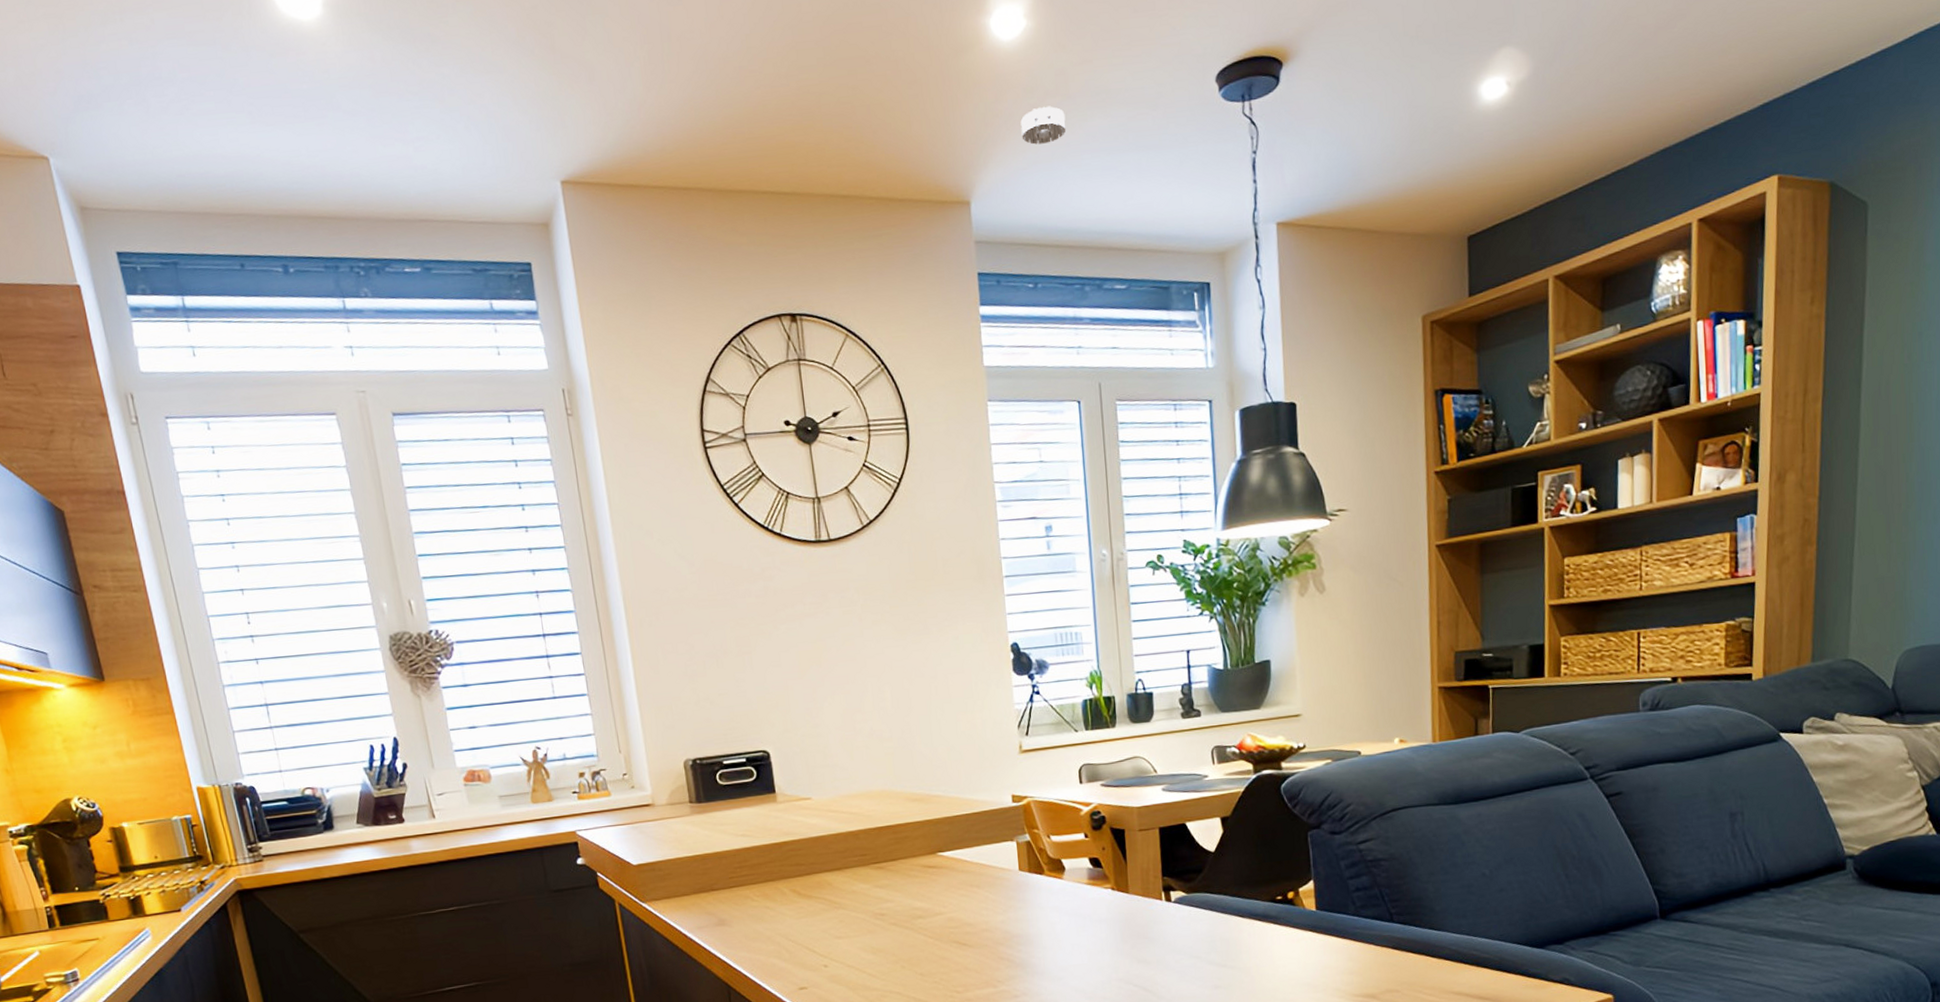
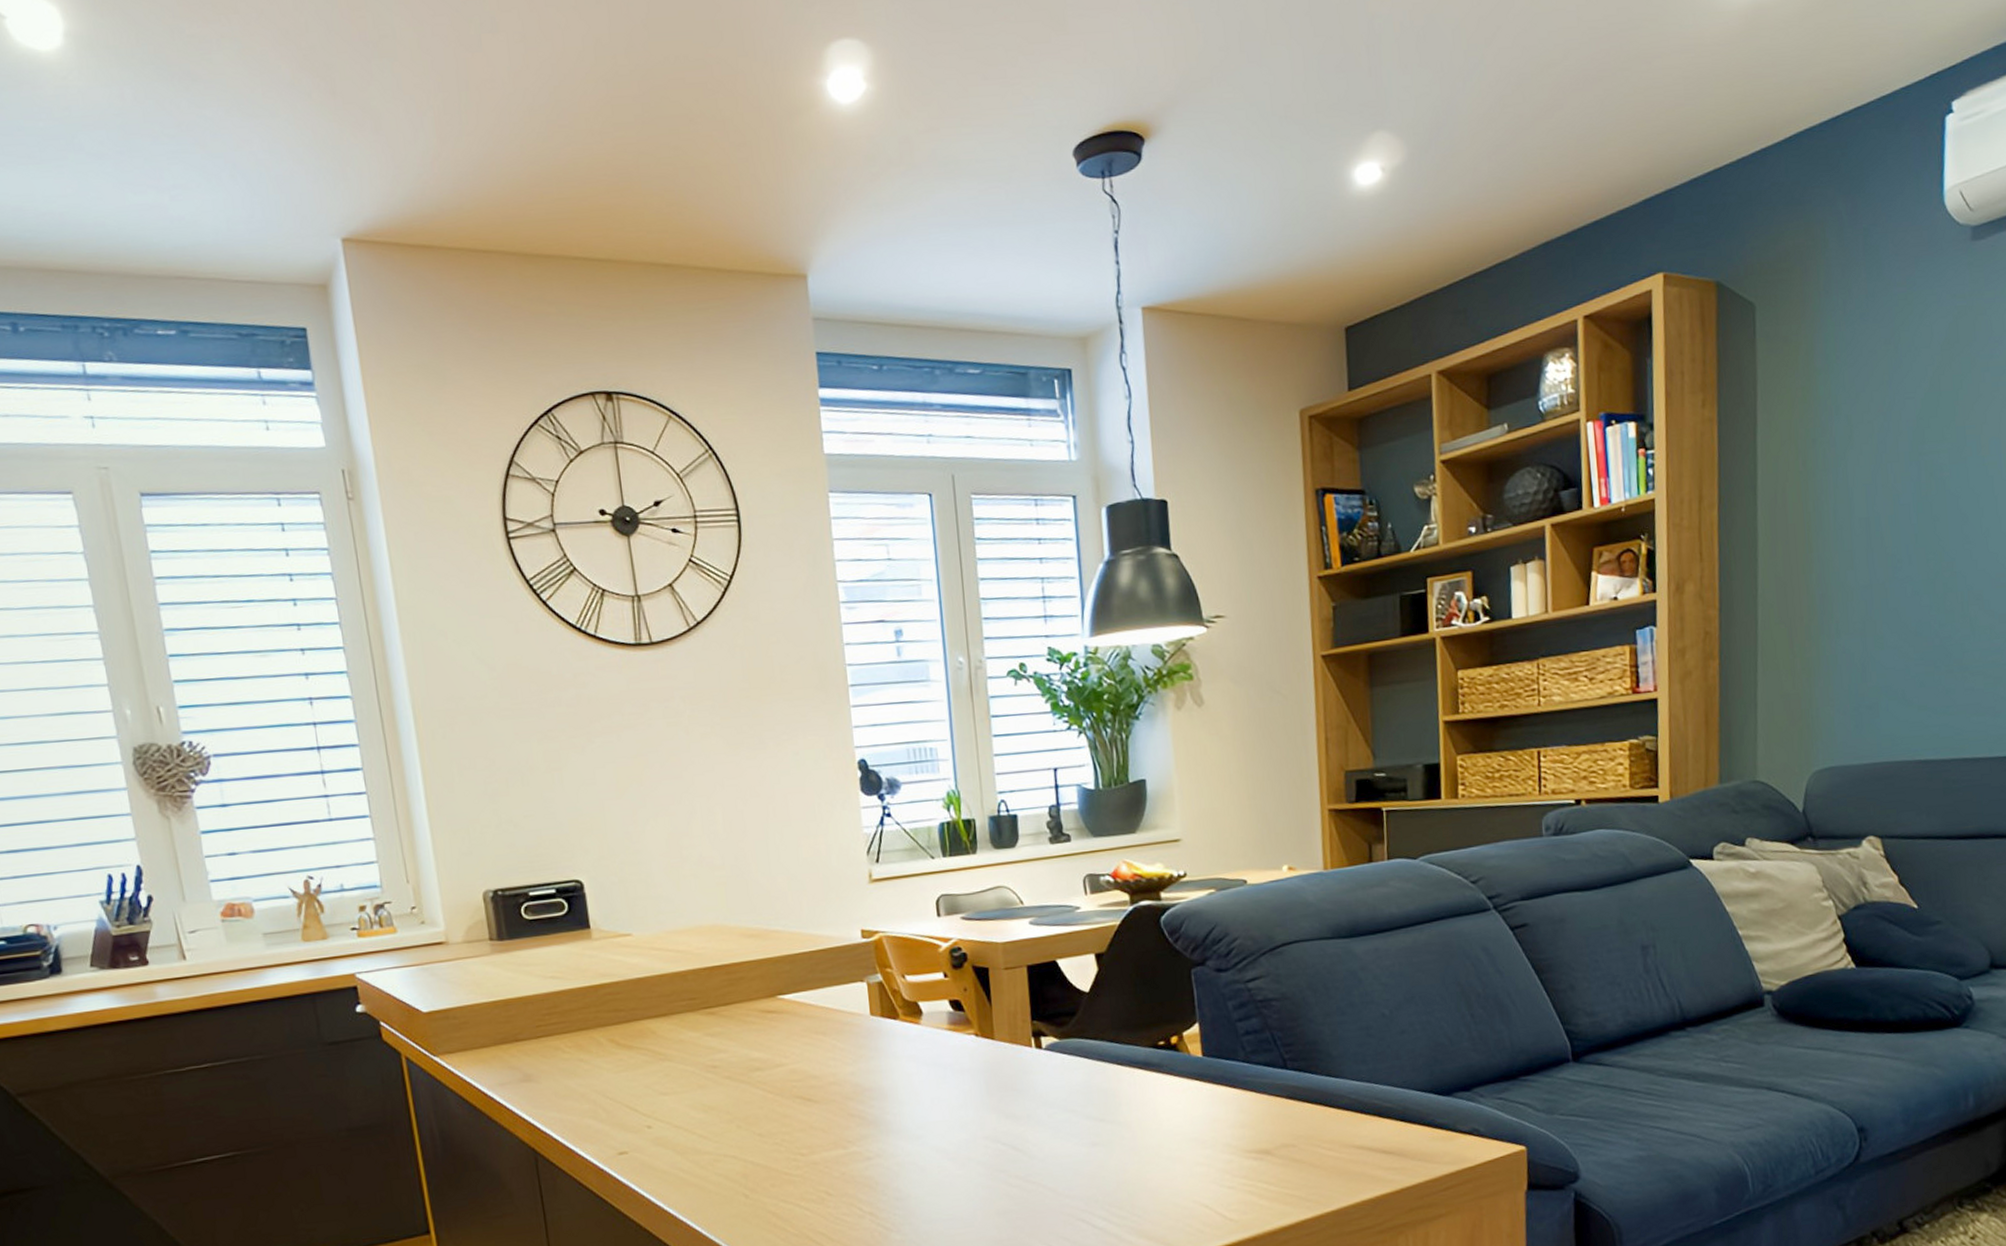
smoke detector: present [1020,105,1067,145] -> none [861,175,912,216]

